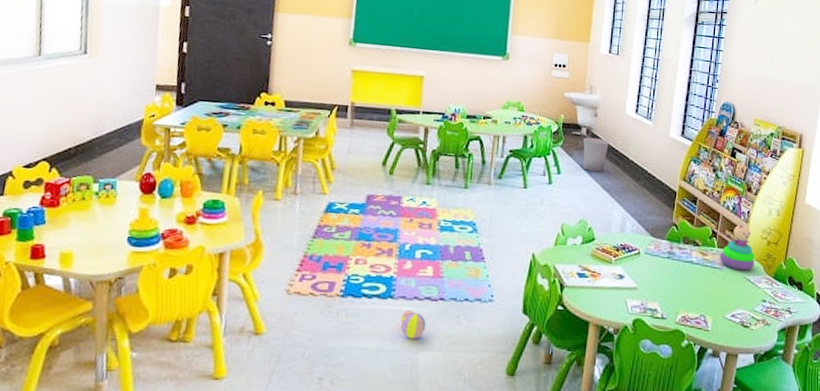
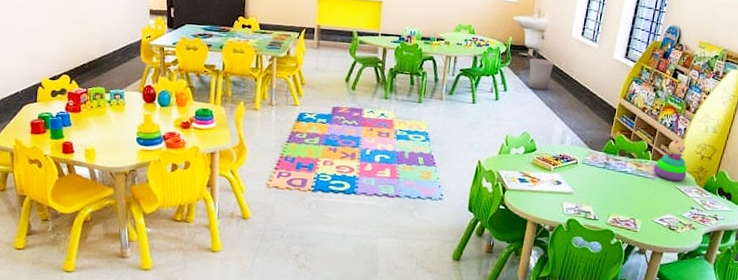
ball: present [401,310,426,339] -> none [363,204,384,228]

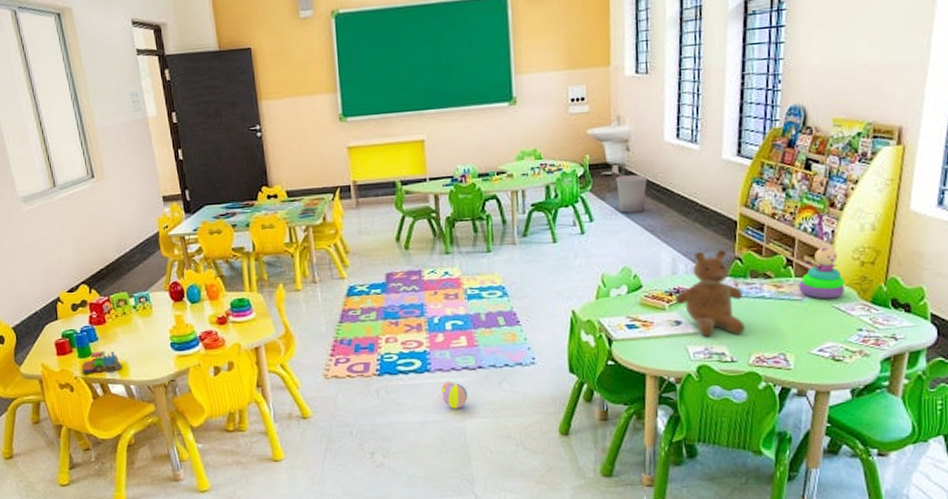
toy train: none [51,135,90,156] -> present [81,351,123,375]
ball: none [363,204,384,228] -> present [441,382,468,409]
teddy bear: none [559,128,612,199] -> present [674,250,745,337]

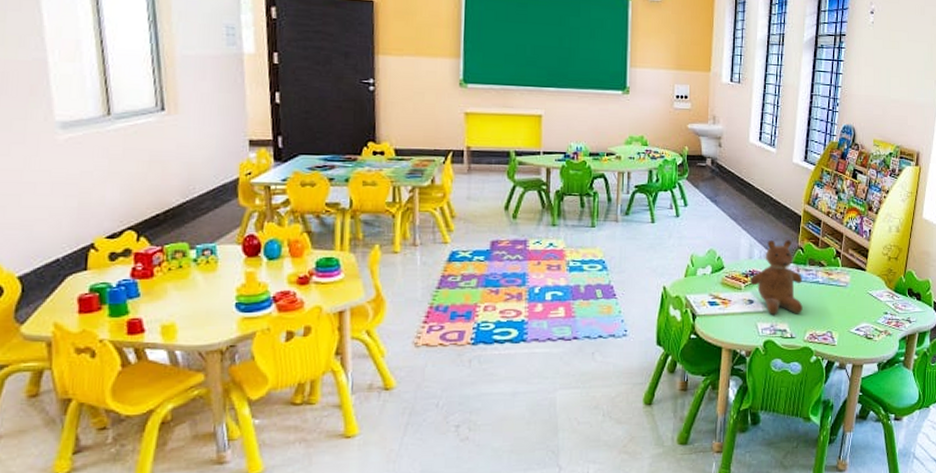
toy train: present [81,351,123,375] -> none [110,309,168,337]
ball: present [441,382,468,409] -> none [535,352,561,379]
waste bin: present [616,174,649,213] -> none [708,167,735,202]
stacking toy: present [799,247,845,299] -> none [844,243,876,286]

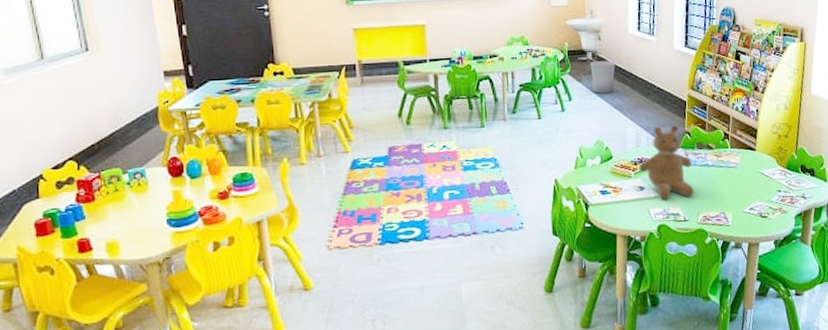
waste bin: none [708,167,735,202] -> present [590,60,616,94]

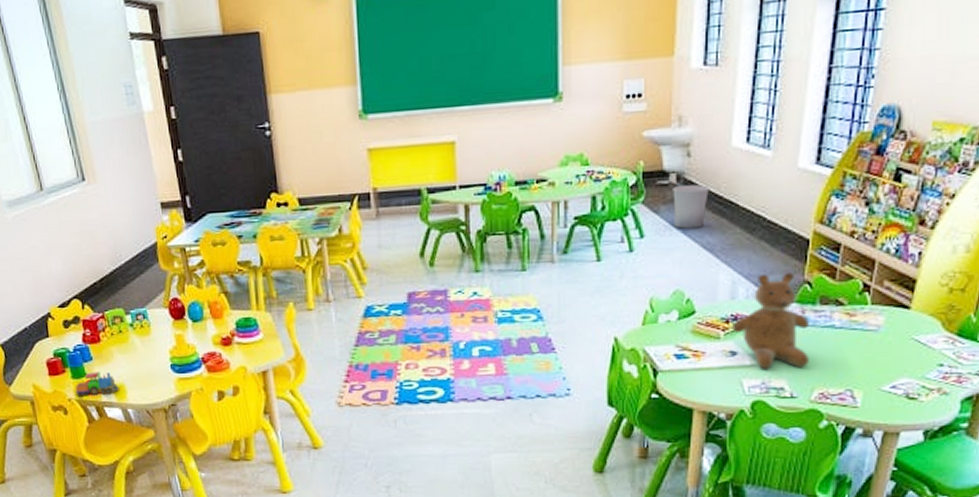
toy train: none [64,230,112,256] -> present [75,372,119,397]

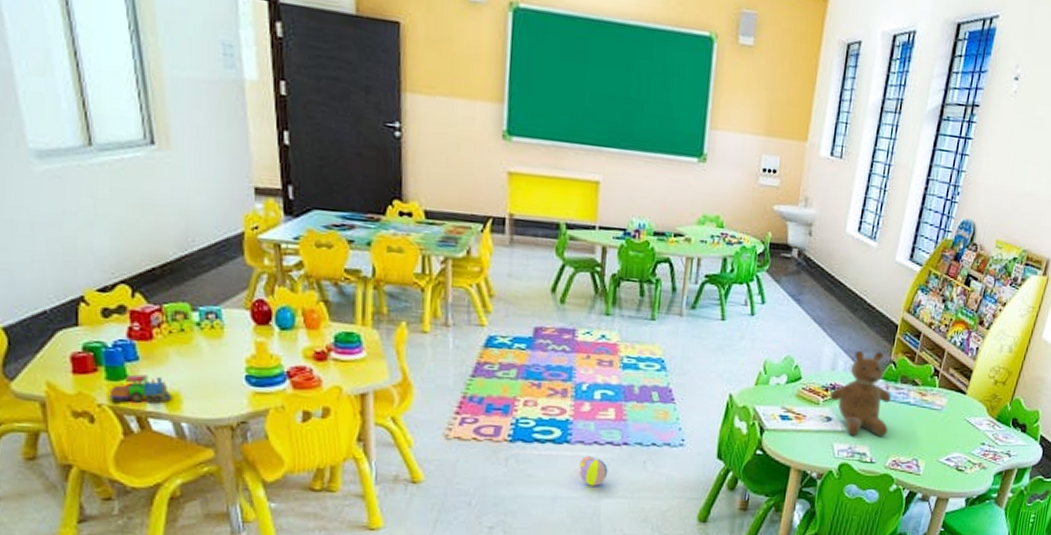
ball: none [465,413,494,442] -> present [579,456,608,486]
waste bin: present [673,184,711,229] -> none [792,260,825,302]

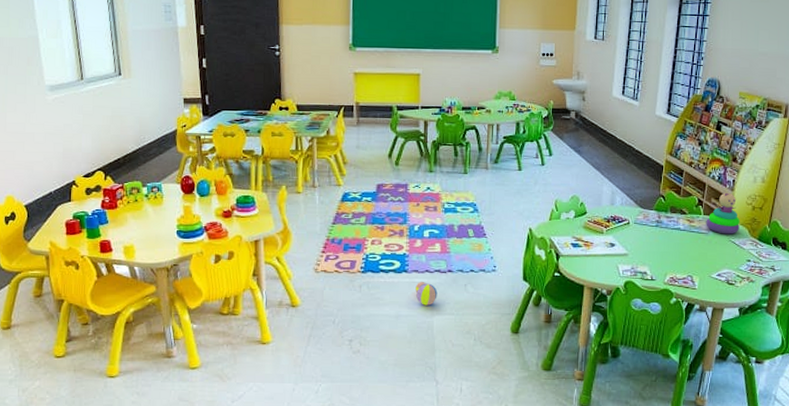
toy train: present [109,374,172,404] -> none [88,233,129,255]
teddy bear: present [829,350,892,437] -> none [611,188,664,258]
stacking toy: none [940,362,979,412] -> present [706,192,740,234]

